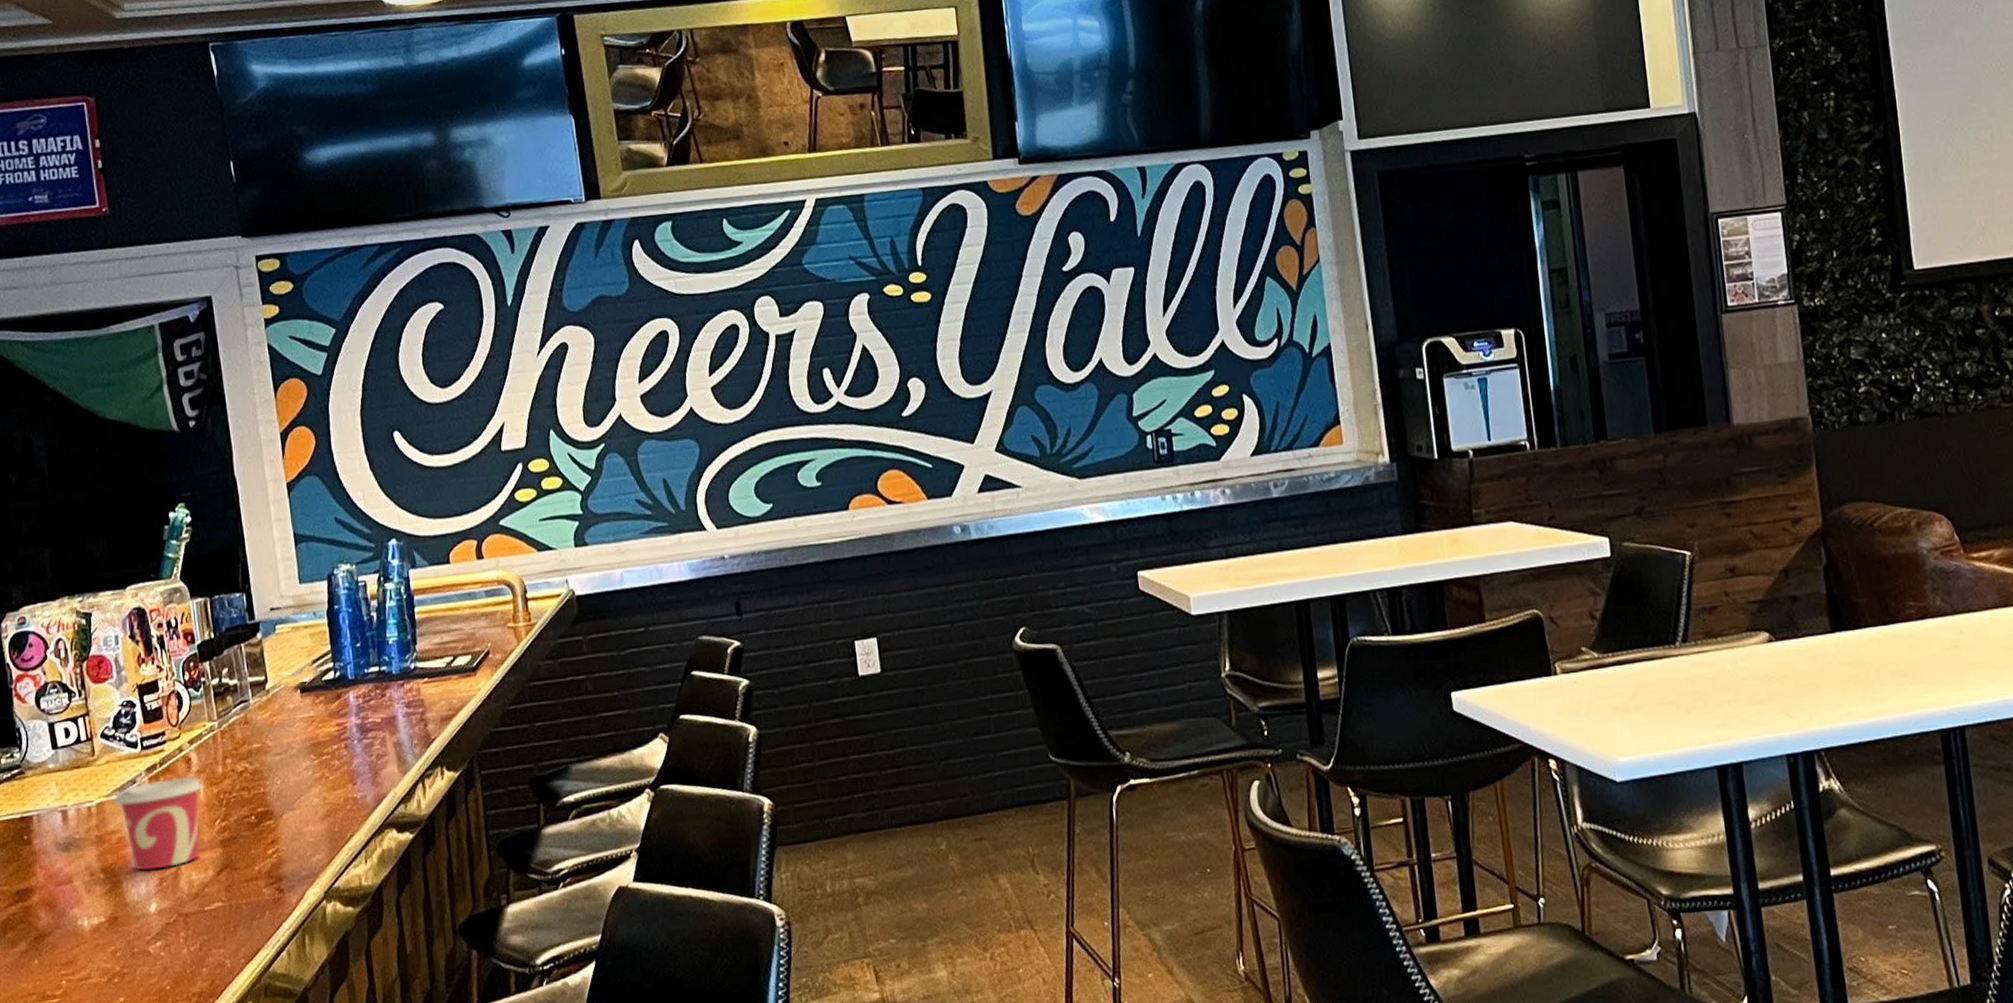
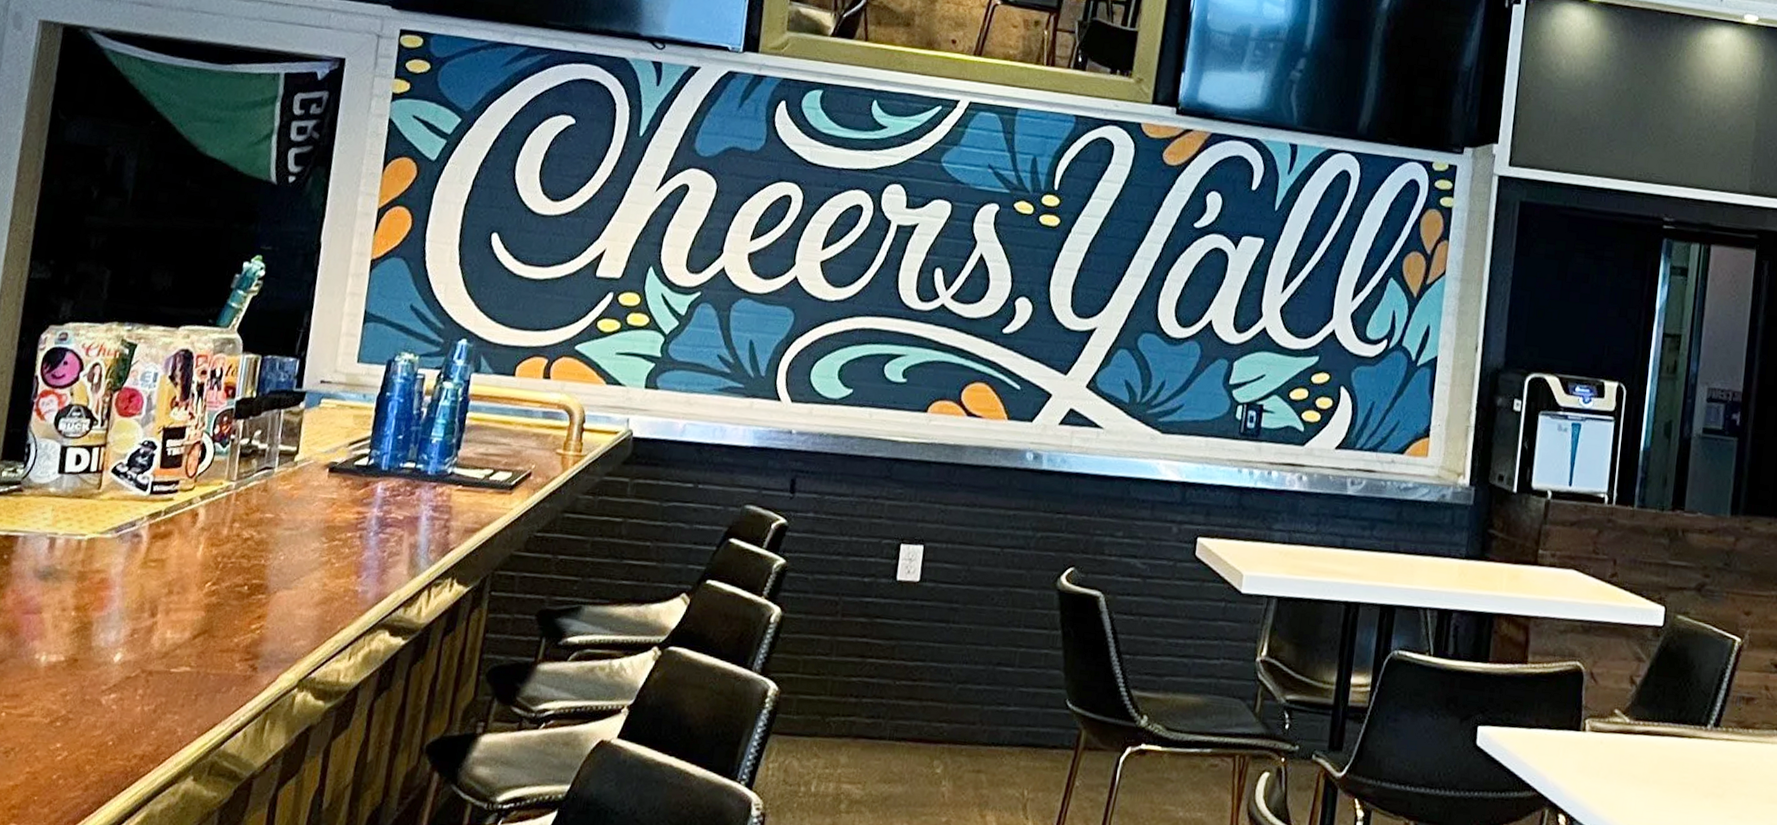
cup: present [113,776,204,871] -> none [106,527,204,621]

